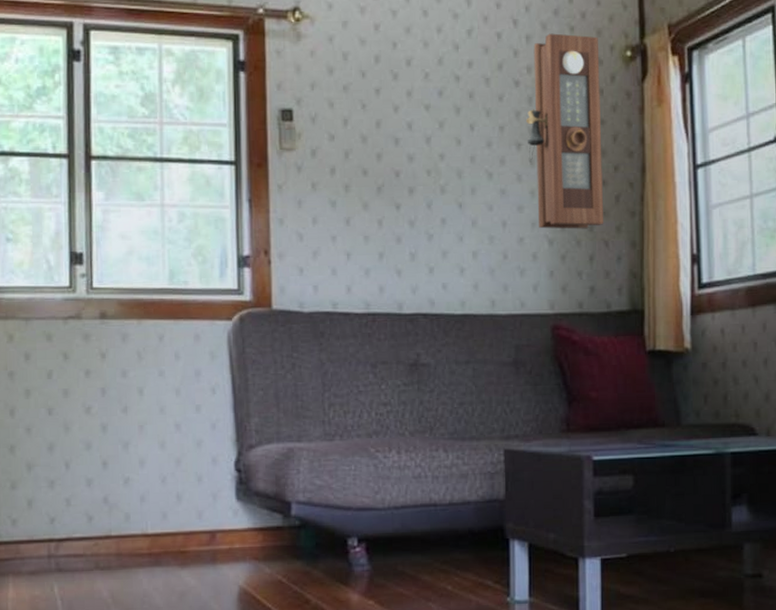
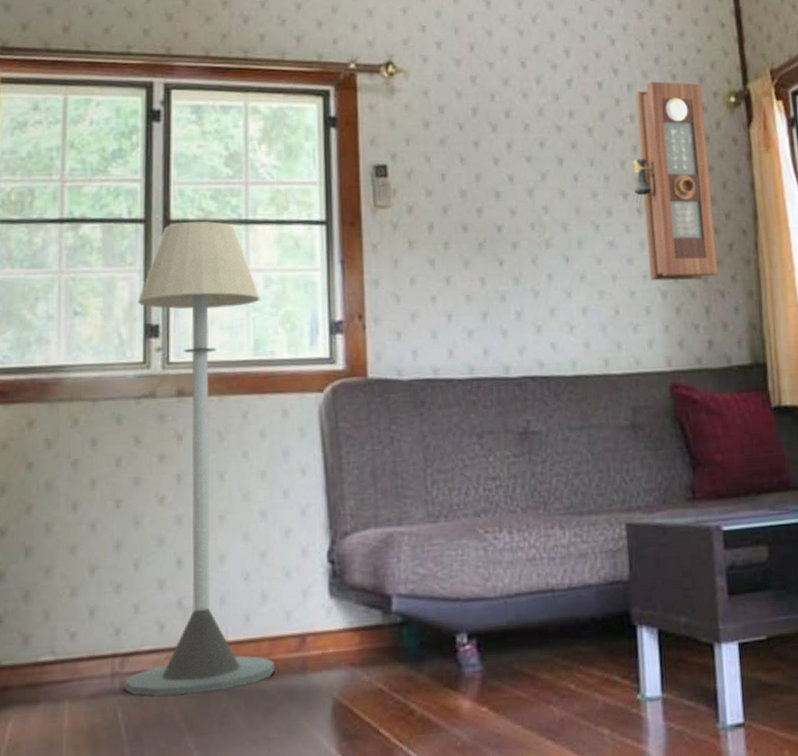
floor lamp: none [60,158,188,577] -> present [125,221,274,697]

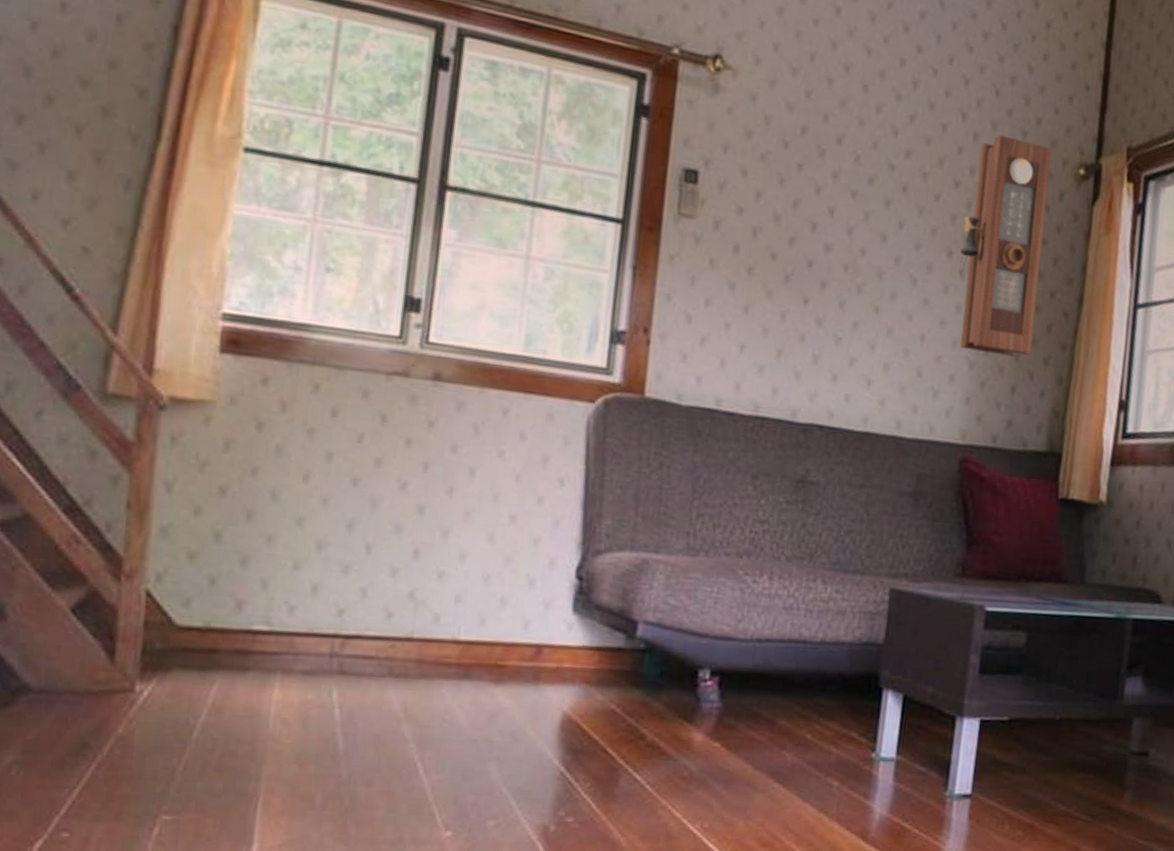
floor lamp: present [125,221,274,697] -> none [343,190,539,687]

